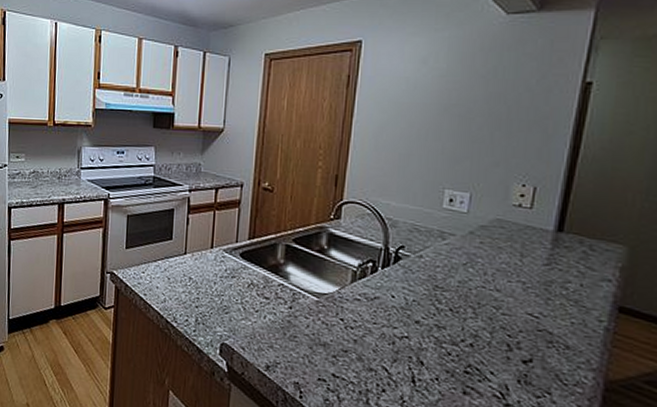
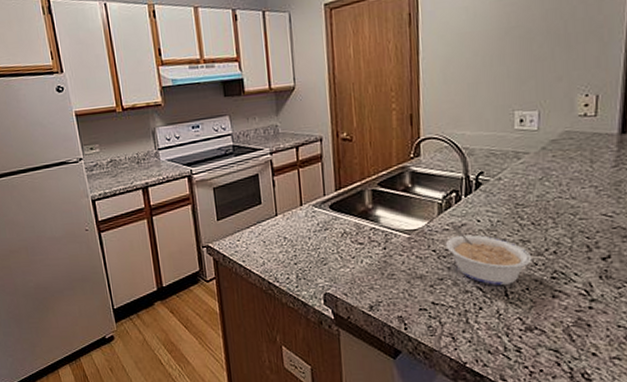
legume: none [354,296,446,371] -> present [445,225,532,285]

